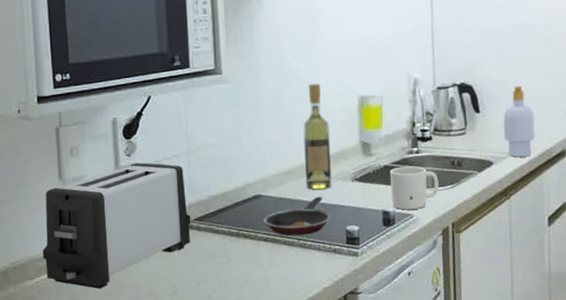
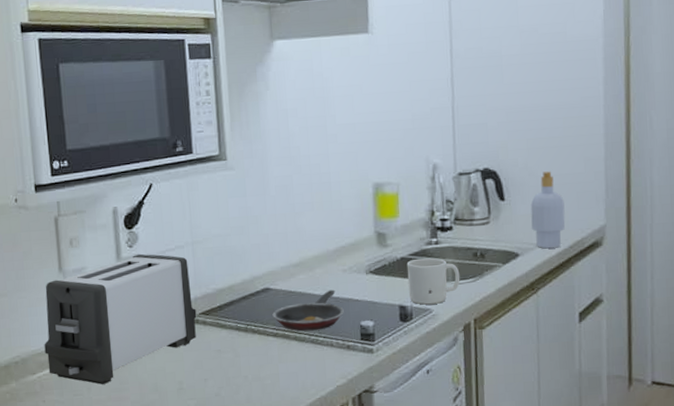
bottle: present [303,83,332,190] -> none [313,169,345,283]

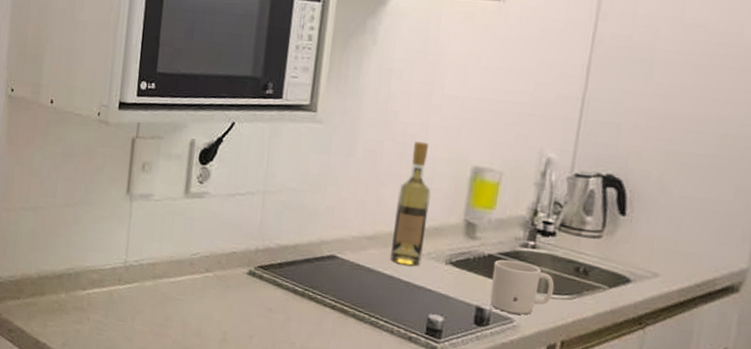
toaster: present [44,254,197,384] -> none [98,192,256,317]
frying pan: present [272,289,344,332] -> none [334,272,413,313]
bottle: none [313,169,345,283] -> present [389,141,431,266]
soap bottle: present [530,171,566,249] -> none [653,191,700,283]

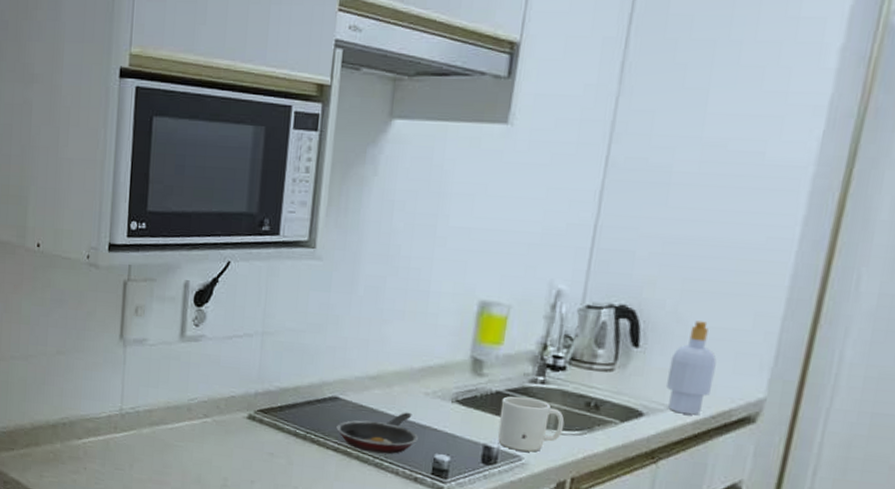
frying pan: none [334,272,413,313] -> present [336,412,418,454]
bottle: present [389,141,431,266] -> none [394,276,436,405]
soap bottle: none [653,191,700,283] -> present [667,321,717,415]

